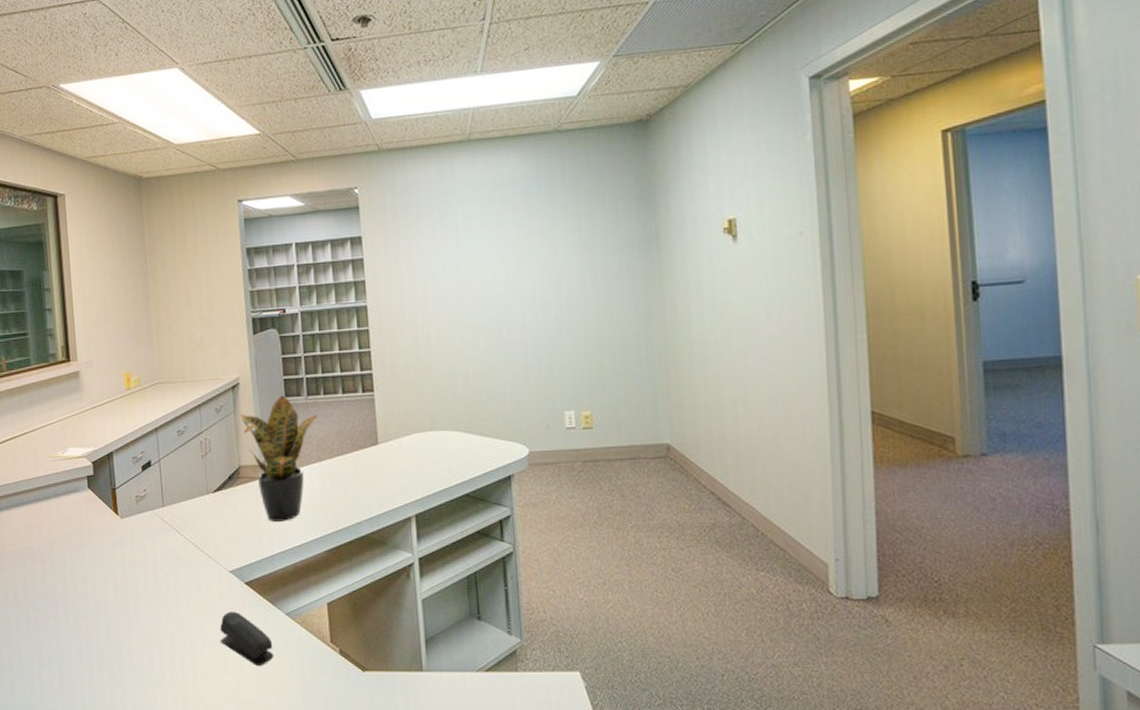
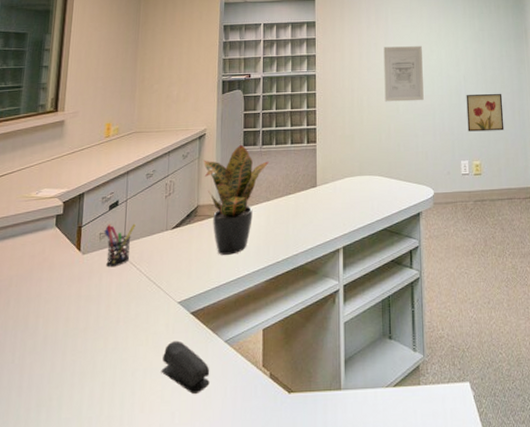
pen holder: none [139,486,173,533] -> present [103,224,136,268]
wall art: none [454,261,512,338] -> present [383,46,424,102]
wall art: none [570,321,625,374] -> present [466,93,504,132]

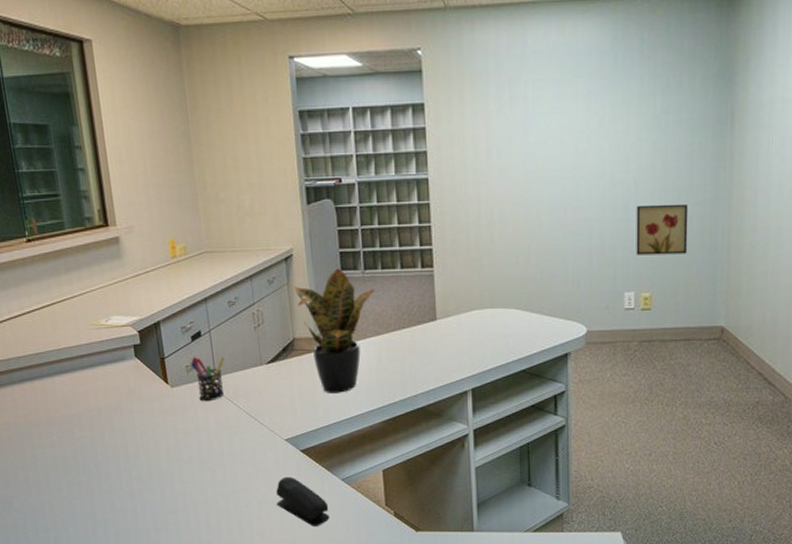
wall art: present [383,46,424,102] -> none [521,137,577,215]

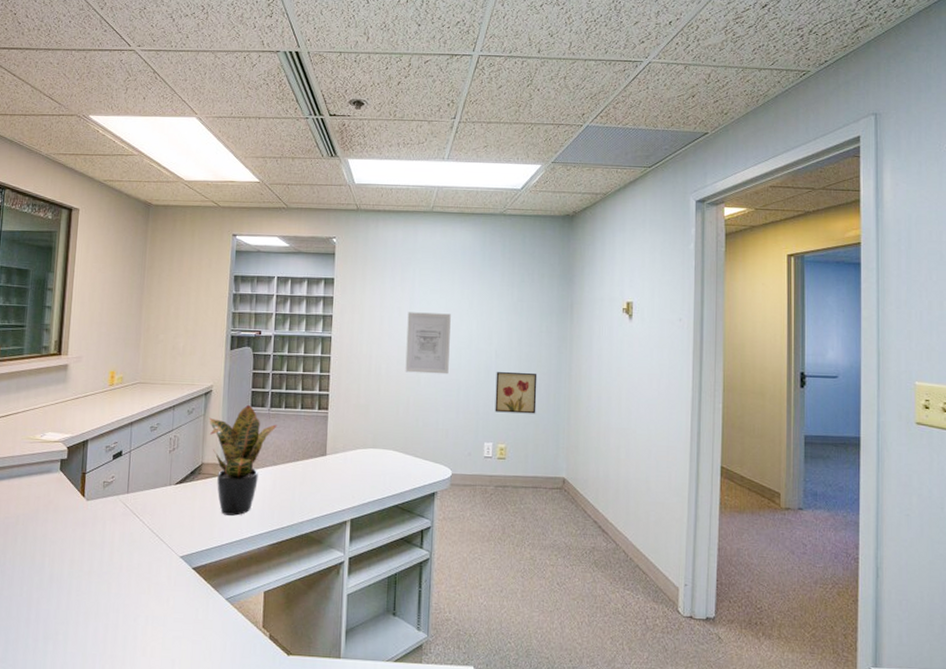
pen holder: present [190,356,225,402] -> none [107,473,139,516]
stapler: present [276,476,330,526] -> none [162,593,210,645]
wall art: none [521,137,577,215] -> present [405,312,451,375]

